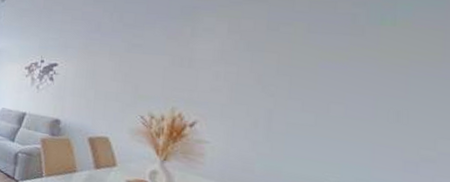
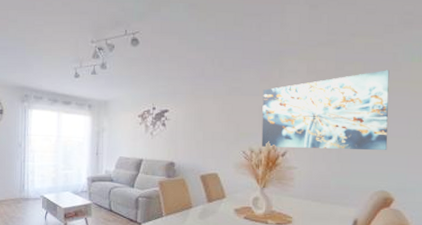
wall art: none [164,33,346,134] -> present [261,70,390,150]

